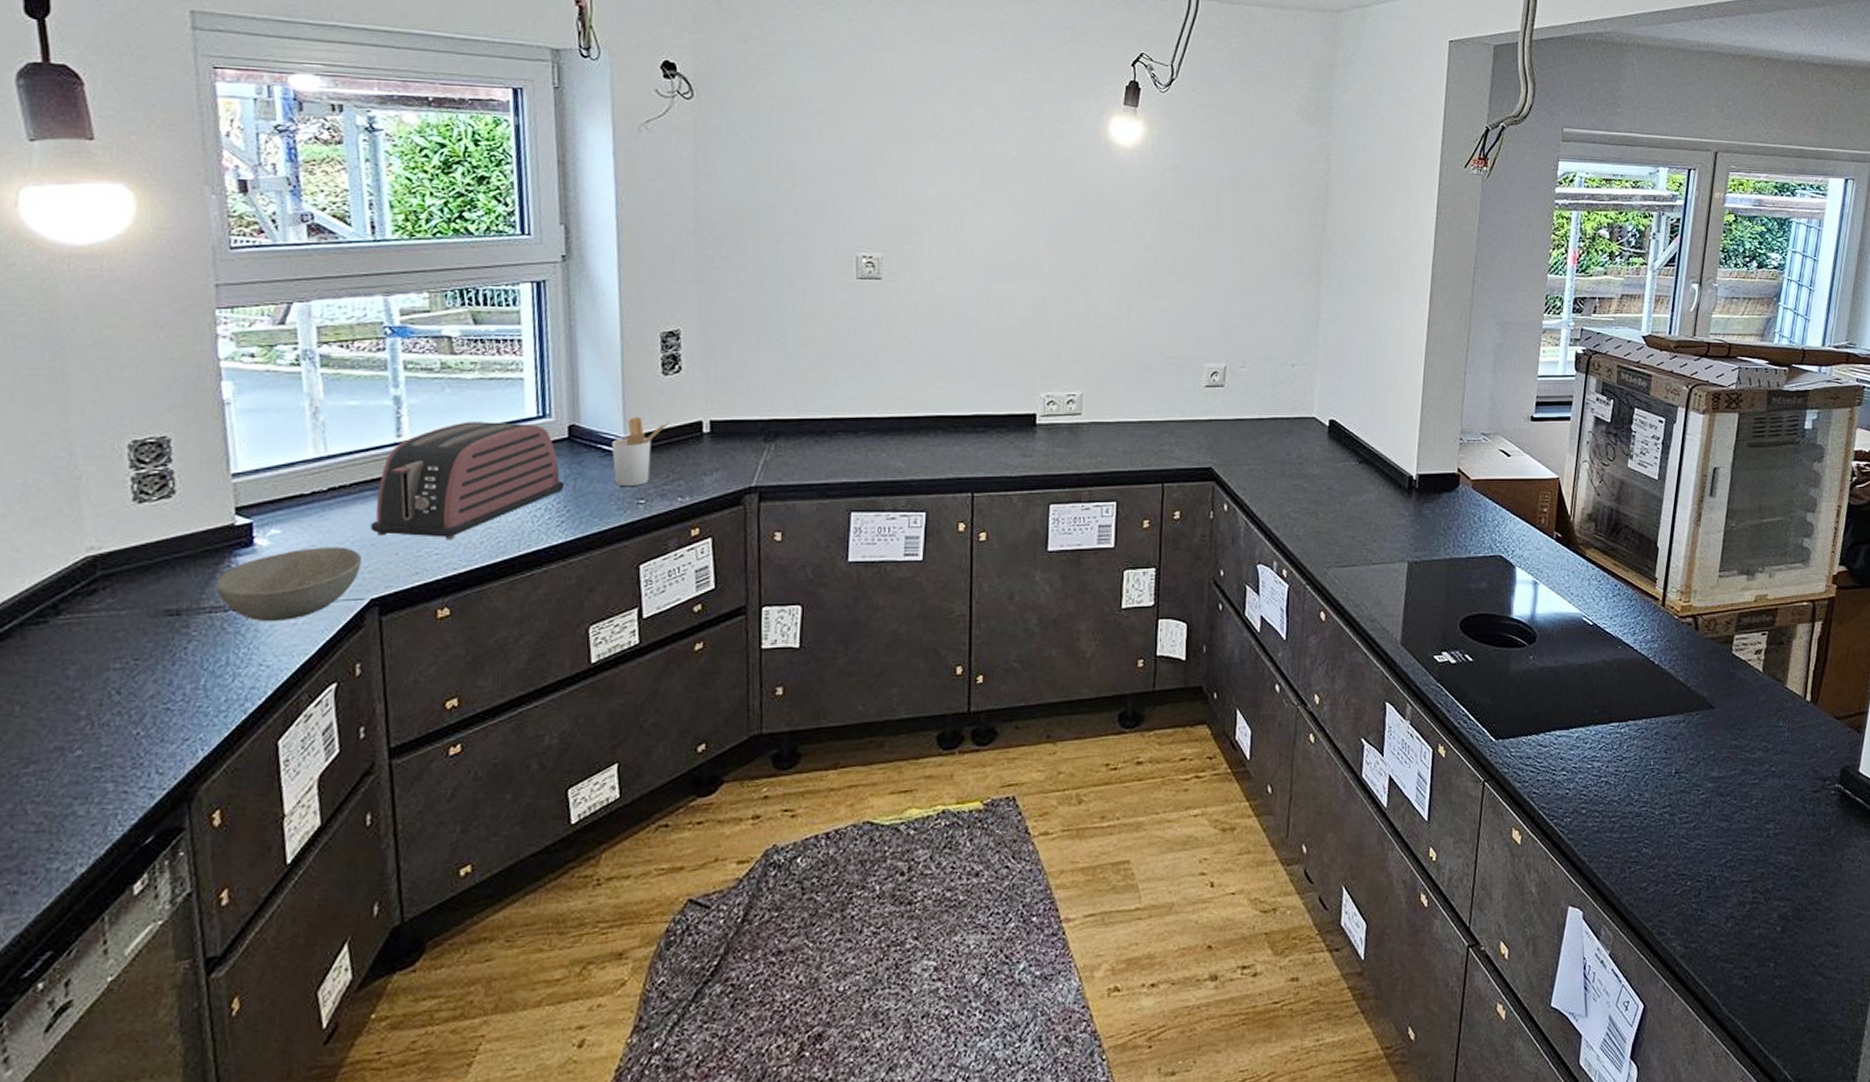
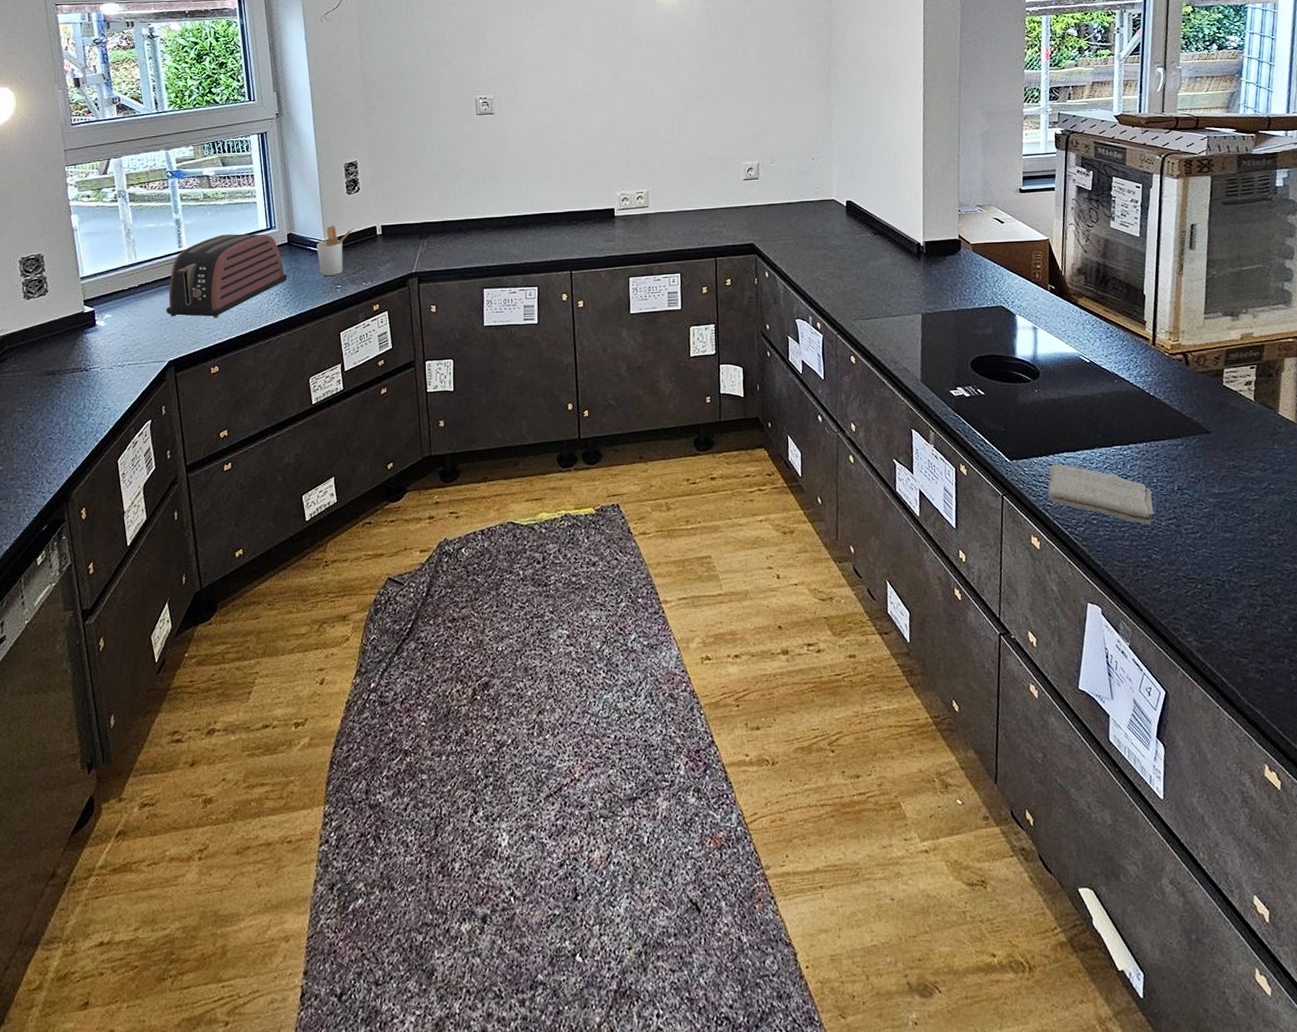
bowl: present [216,547,361,622] -> none [75,325,161,378]
washcloth: none [1535,744,1649,815] -> present [1047,464,1155,525]

